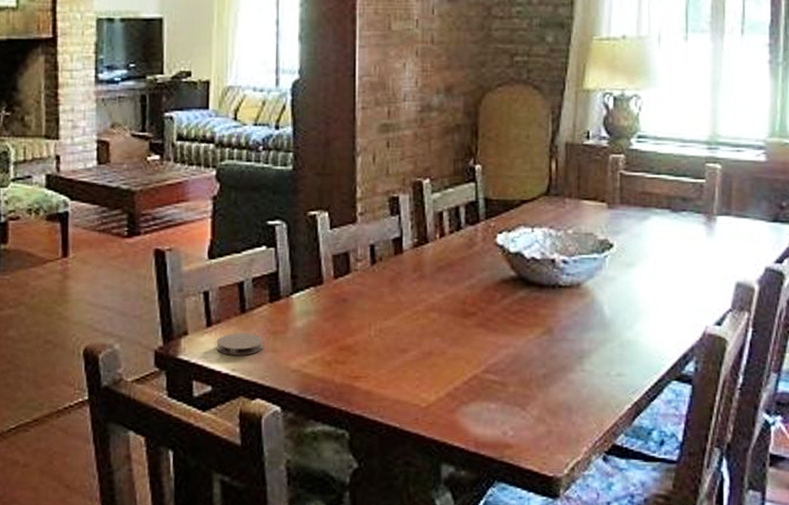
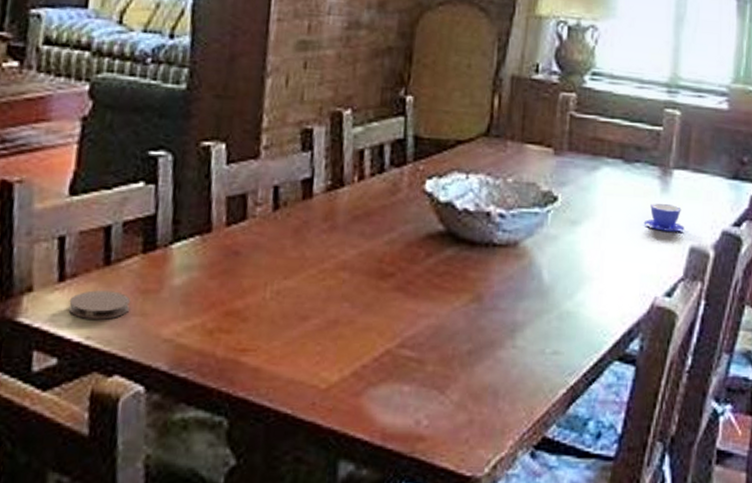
teacup: none [692,245,730,270] -> present [643,202,684,232]

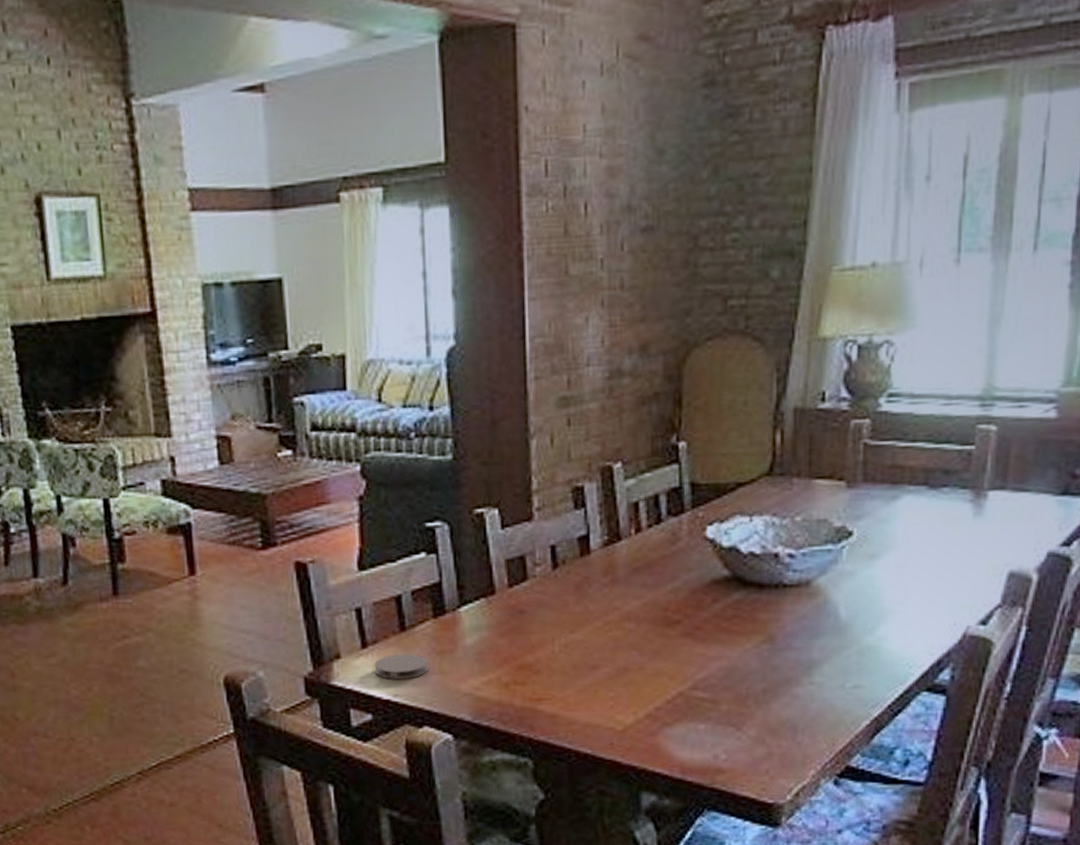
teacup: present [643,202,684,232] -> none [953,528,1002,558]

